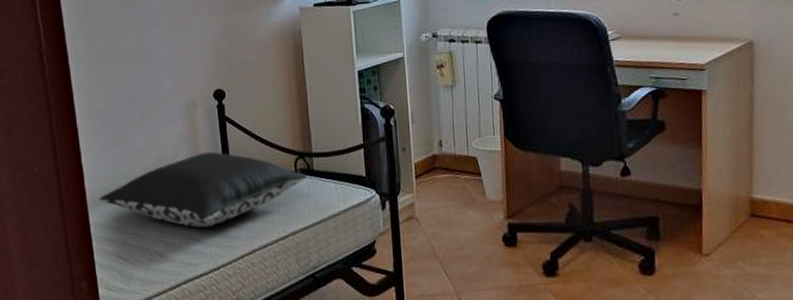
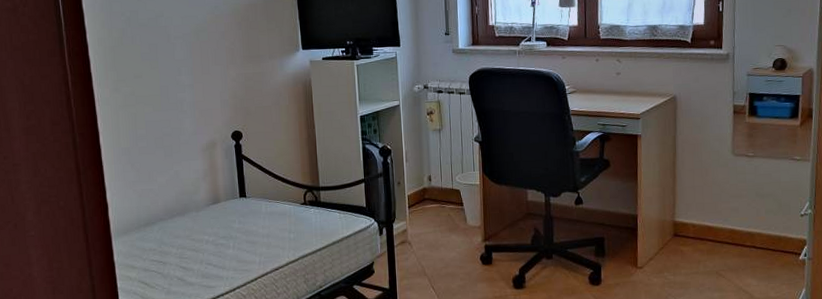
pillow: present [99,152,307,228] -> none [122,186,315,254]

